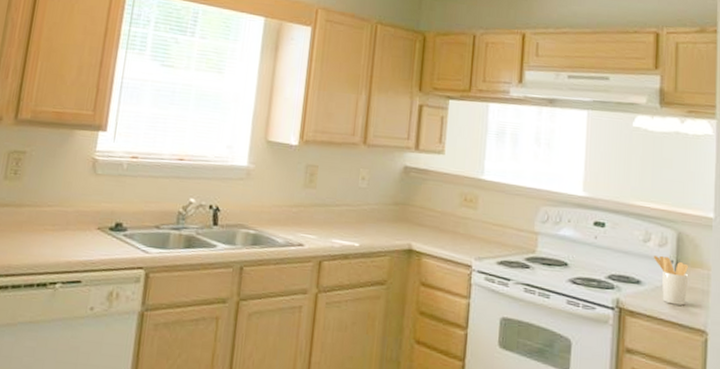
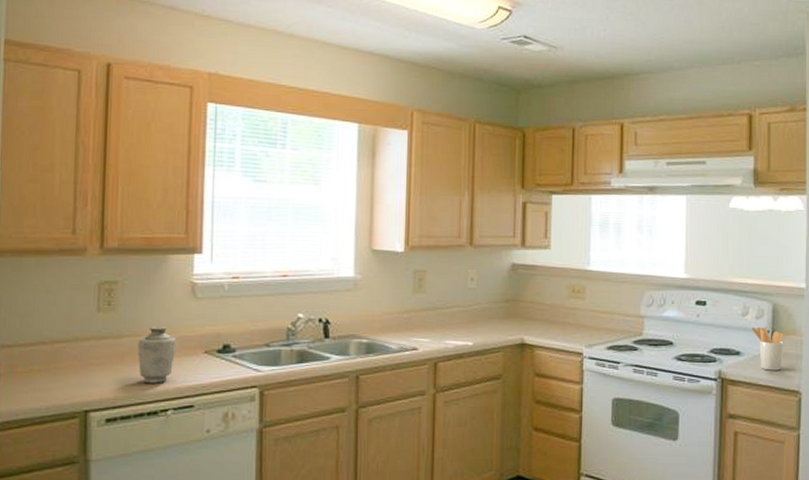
vase: none [34,198,73,256] -> present [137,325,177,383]

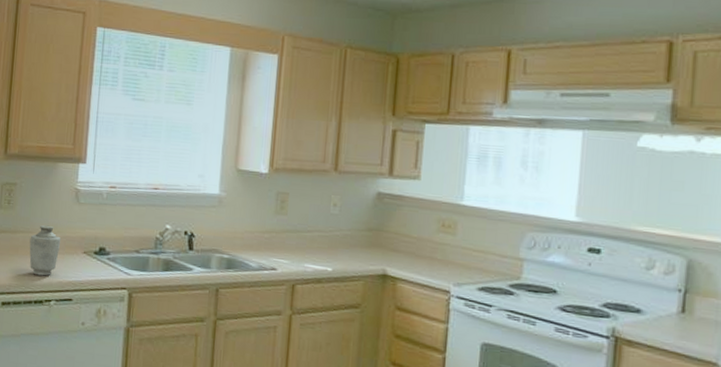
utensil holder: present [752,328,783,371] -> none [658,284,699,337]

